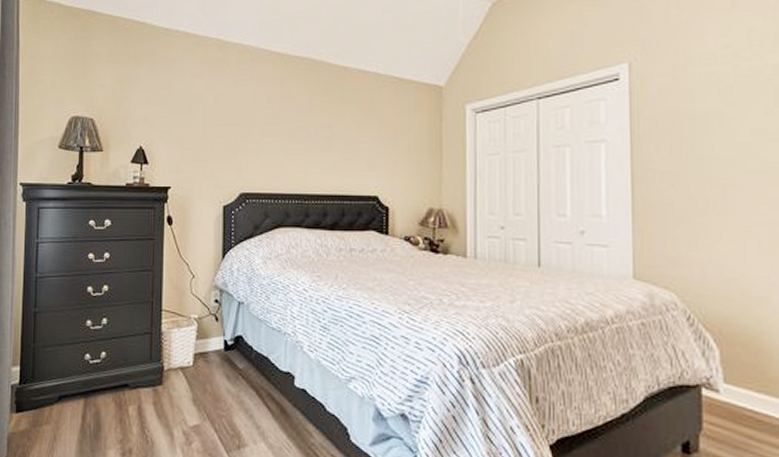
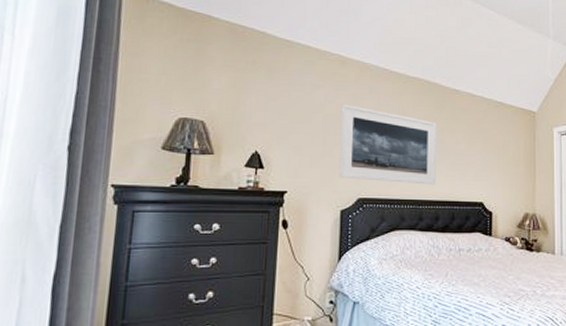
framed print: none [220,92,323,177] -> present [338,104,437,185]

